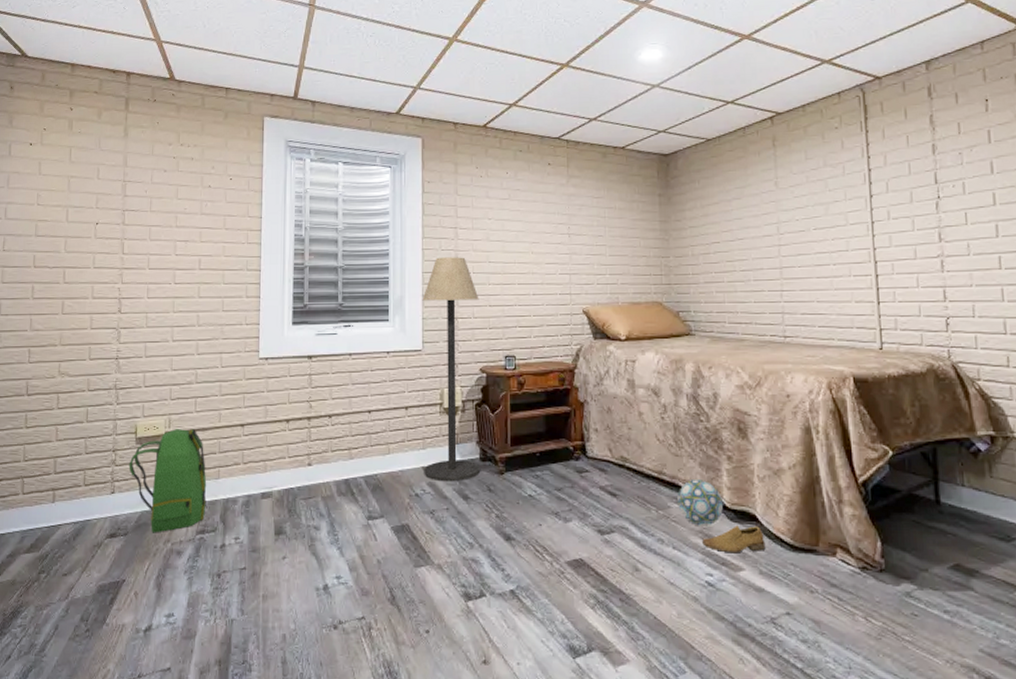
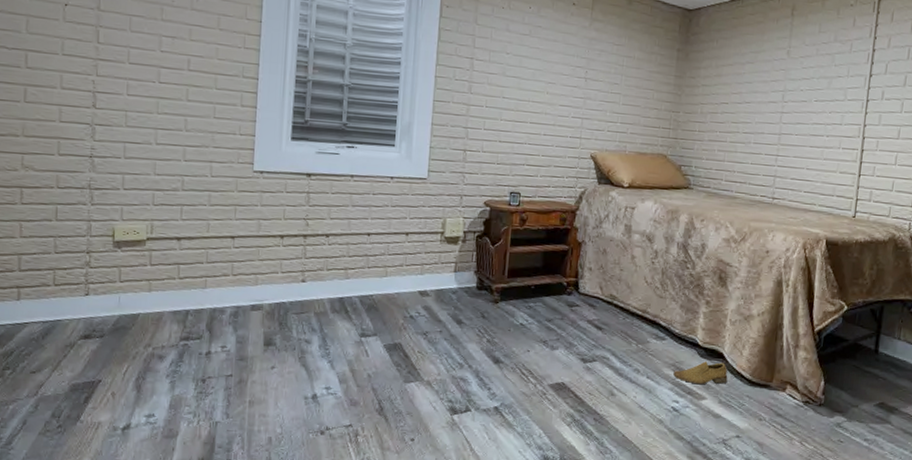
backpack: present [129,429,207,533] -> none [105,235,193,337]
floor lamp: present [422,257,480,482] -> none [420,87,490,307]
ball: present [677,478,723,526] -> none [656,318,697,361]

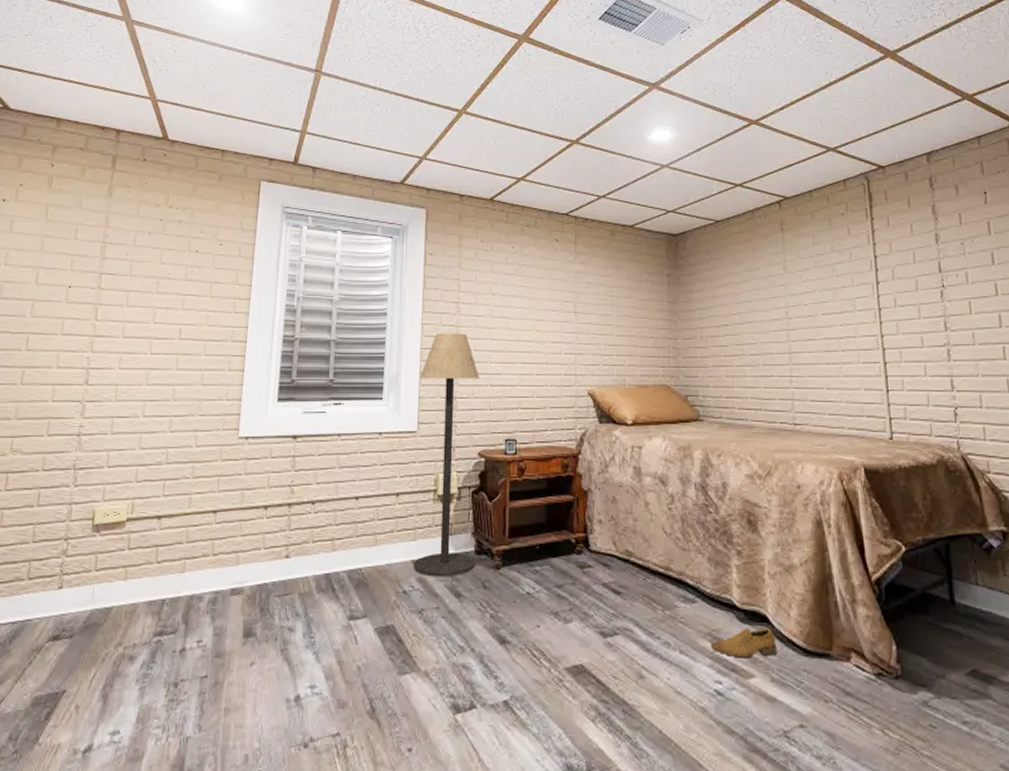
floor lamp: none [420,87,490,307] -> present [413,333,480,577]

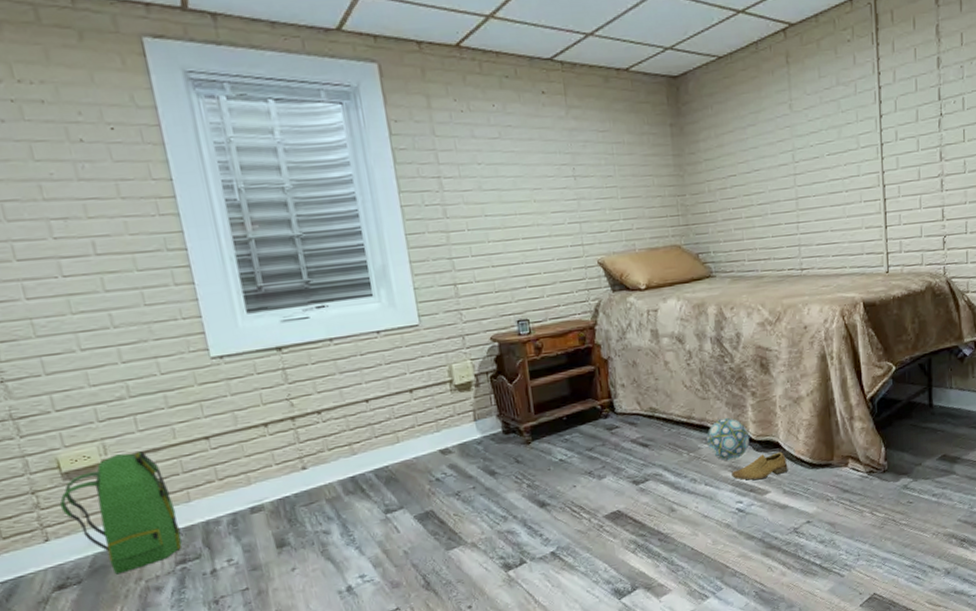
backpack: none [81,515,170,635] -> present [59,451,182,575]
floor lamp: present [413,333,480,577] -> none [410,212,505,462]
ball: none [685,575,733,628] -> present [707,417,749,461]

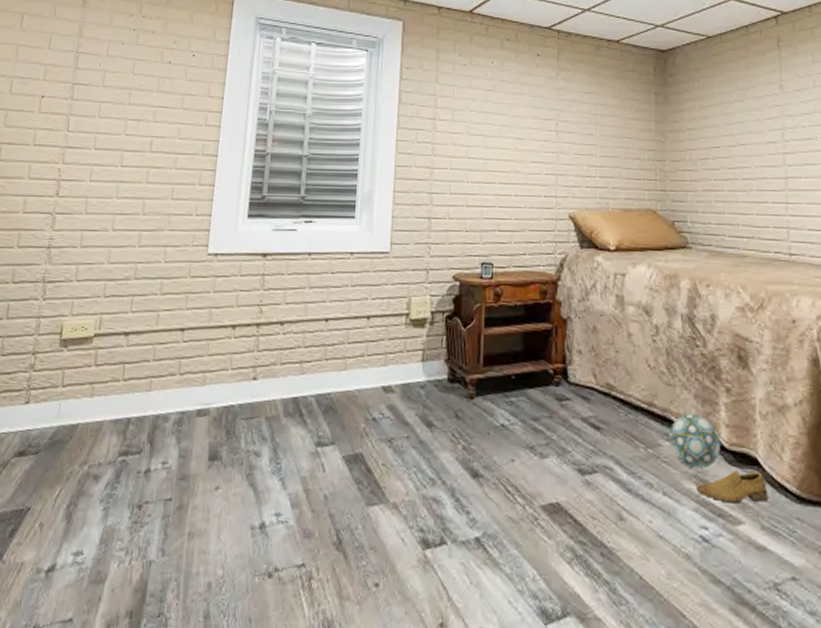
backpack: present [59,451,182,575] -> none [48,331,137,453]

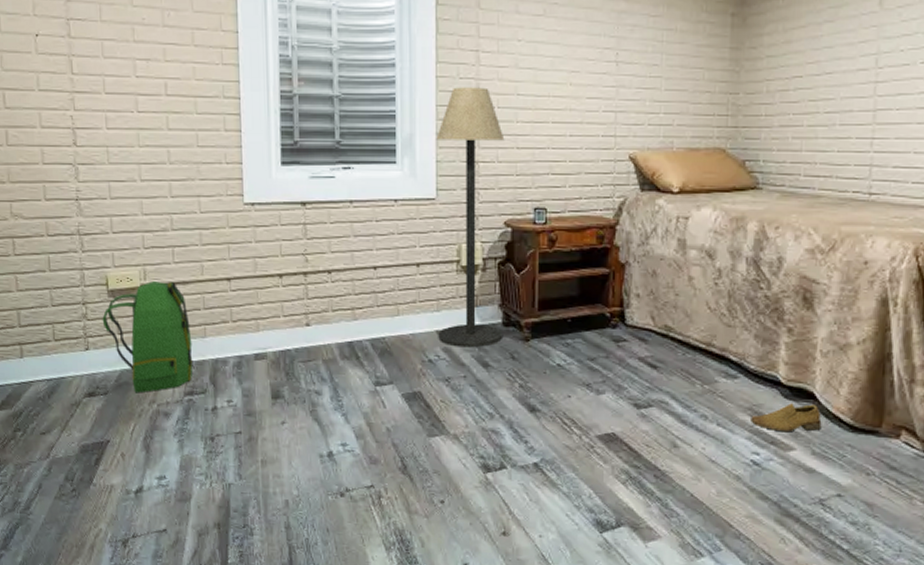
backpack: none [48,331,137,453] -> present [102,281,193,393]
floor lamp: none [383,150,456,406] -> present [436,87,505,348]
ball: present [669,412,720,470] -> none [726,351,778,403]

